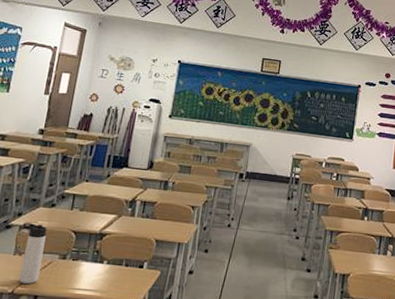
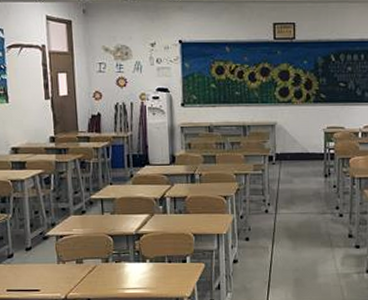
thermos bottle: present [19,222,47,284] -> none [58,231,87,289]

